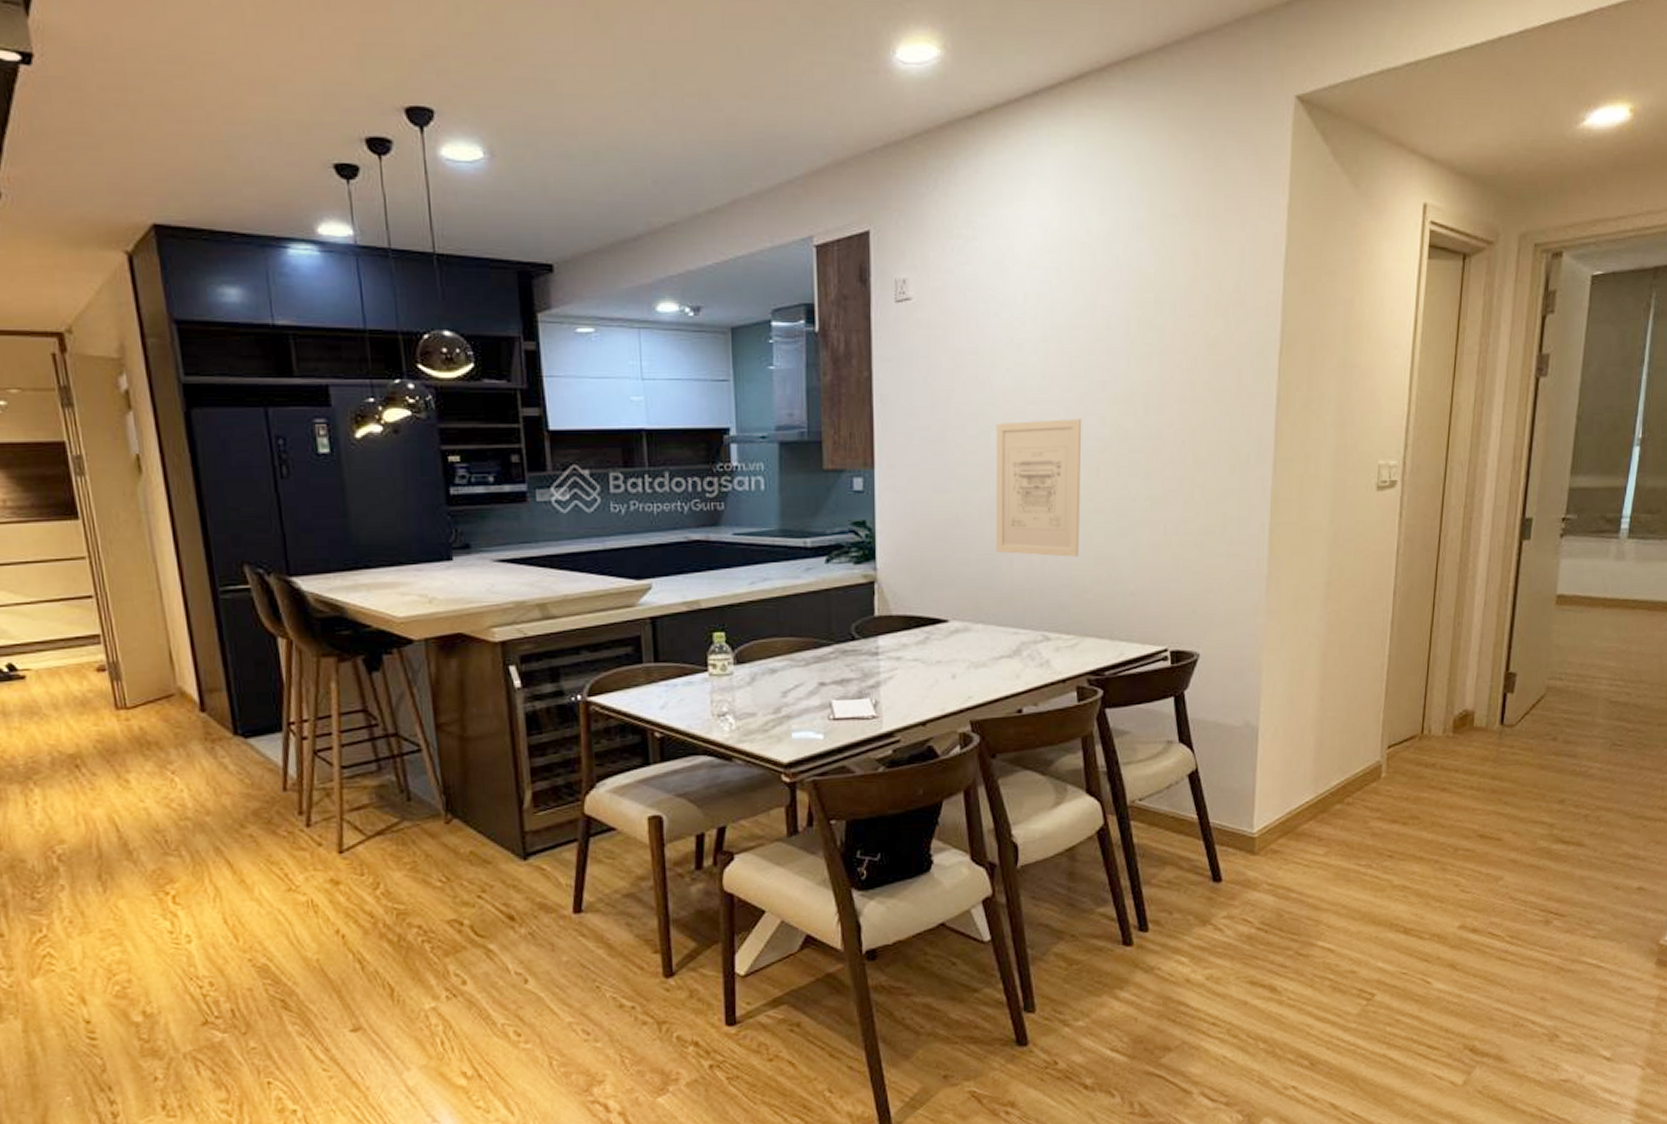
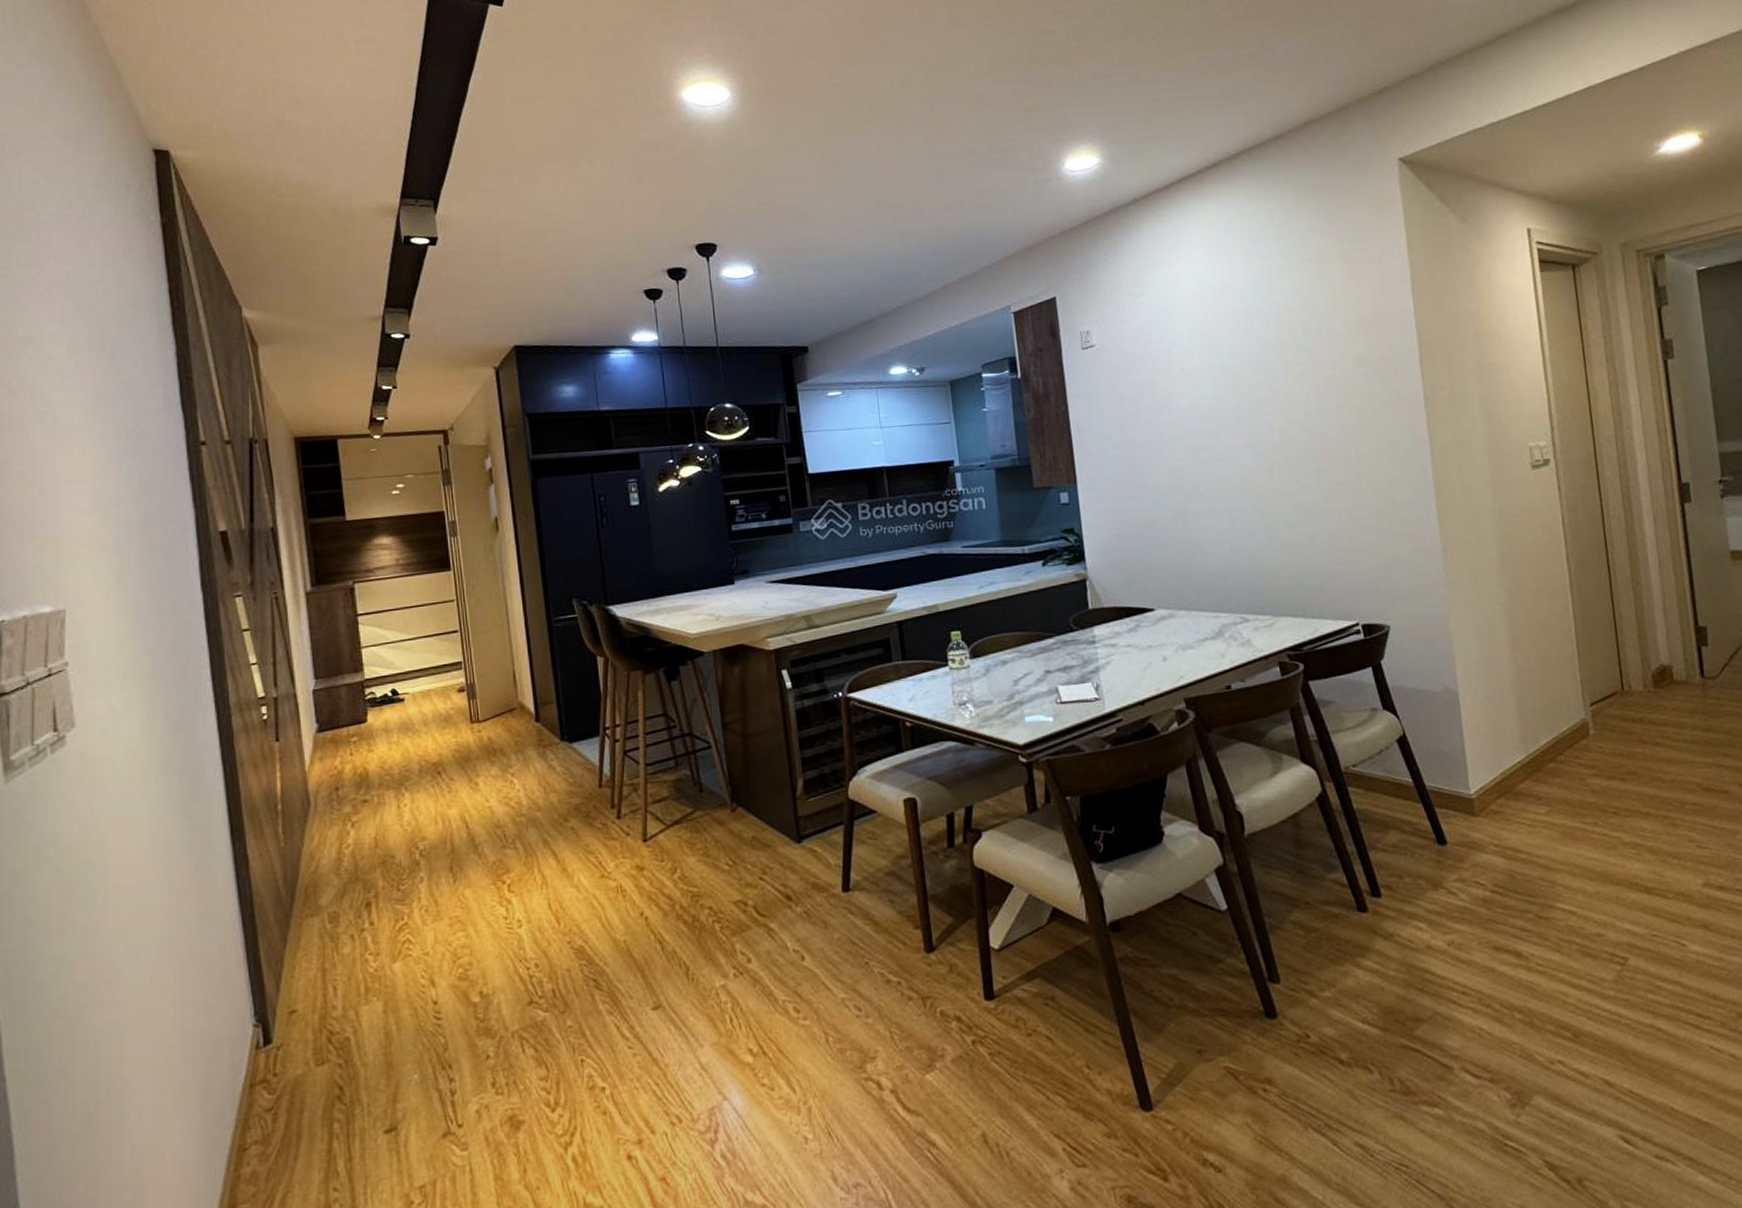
wall art: present [996,419,1082,557] -> none [1178,429,1265,548]

